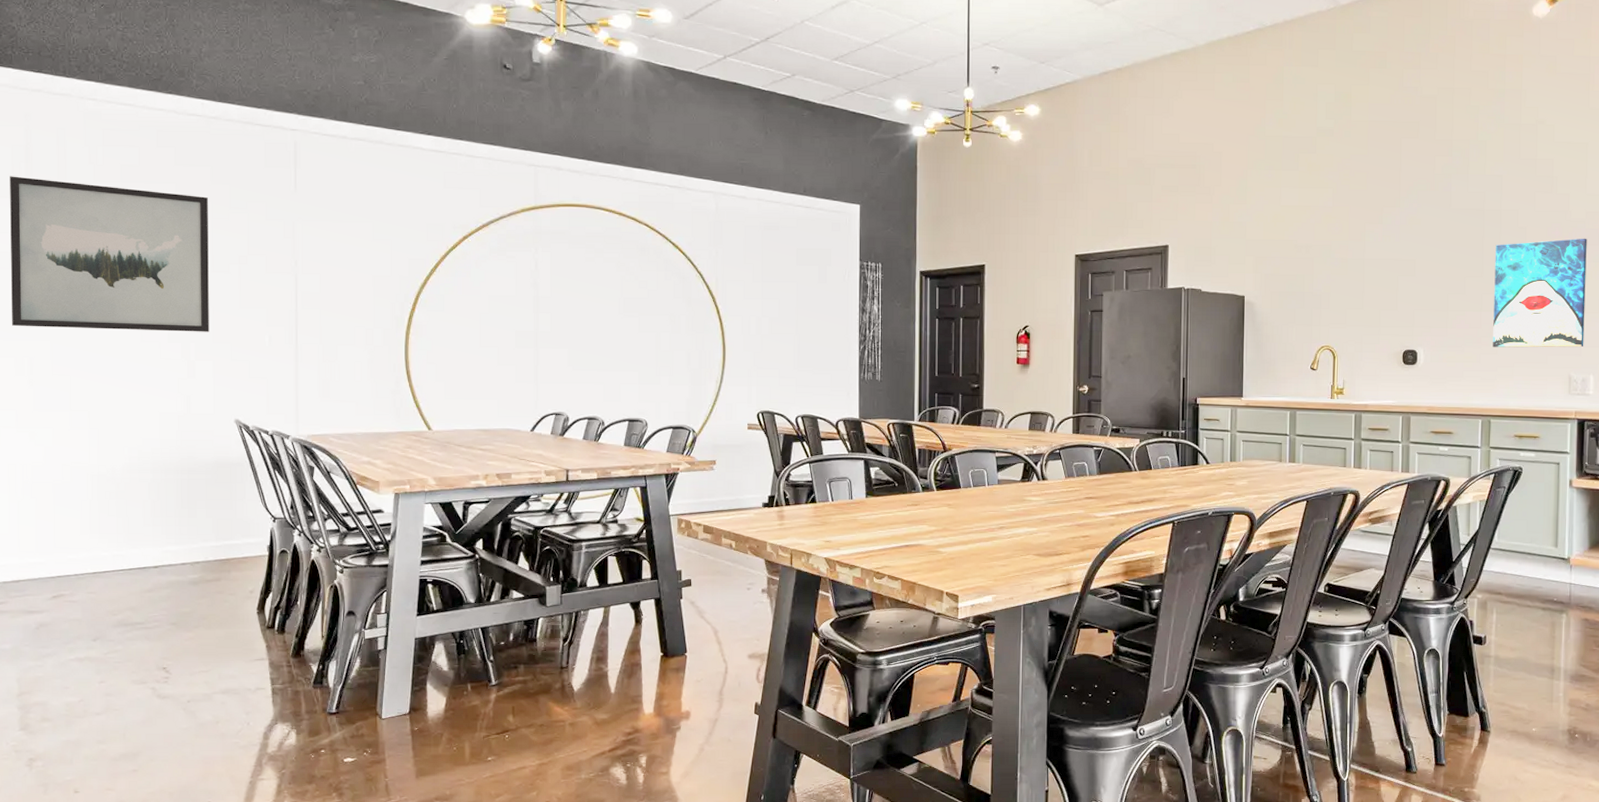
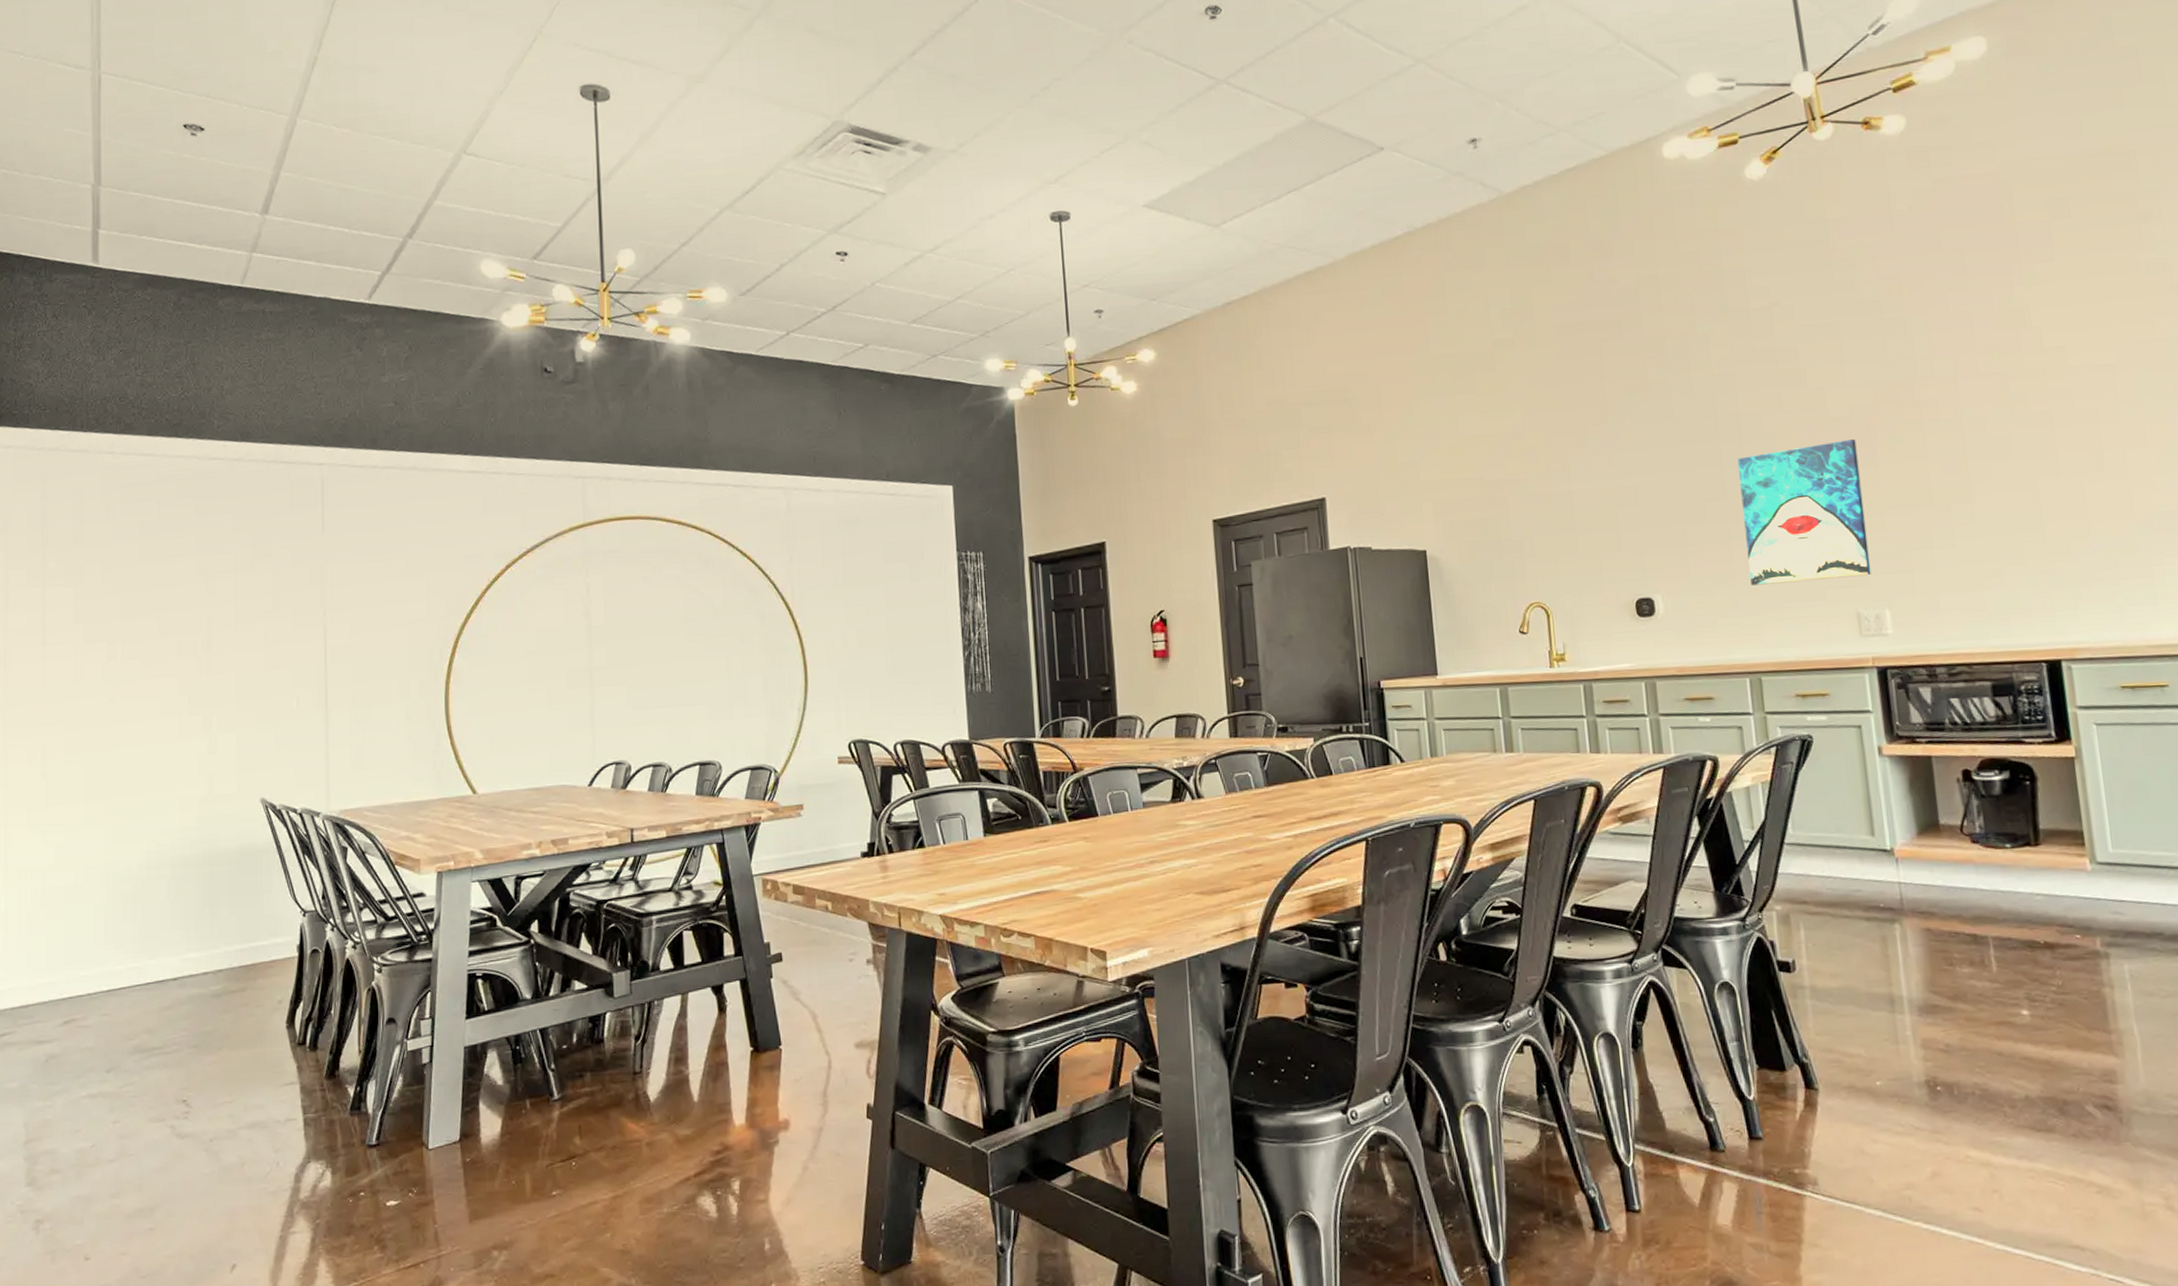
wall art: present [10,176,209,332] -> none [25,544,232,712]

